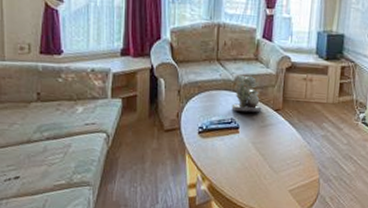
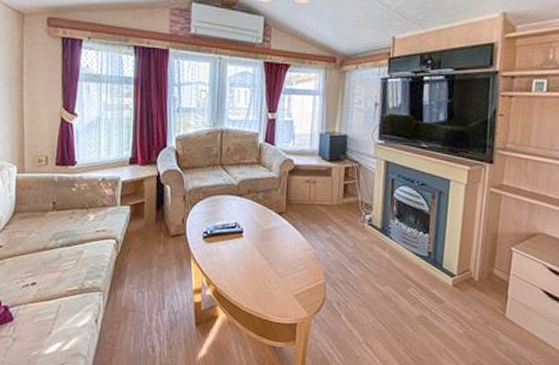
succulent plant: present [231,75,262,113] -> none [235,179,266,217]

